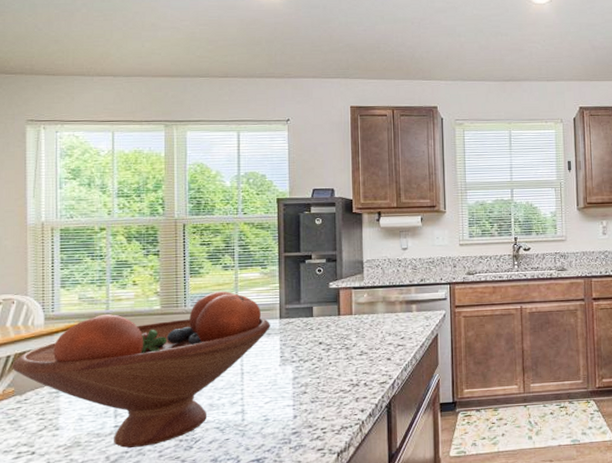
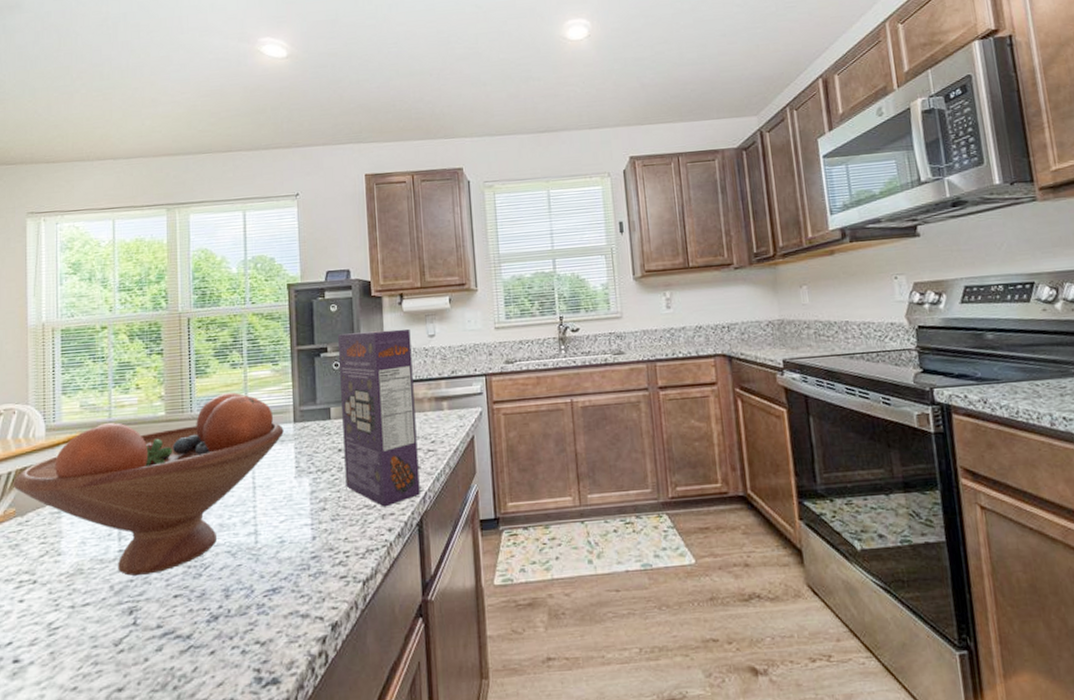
cereal box: none [322,242,390,392] -> present [338,328,420,507]

